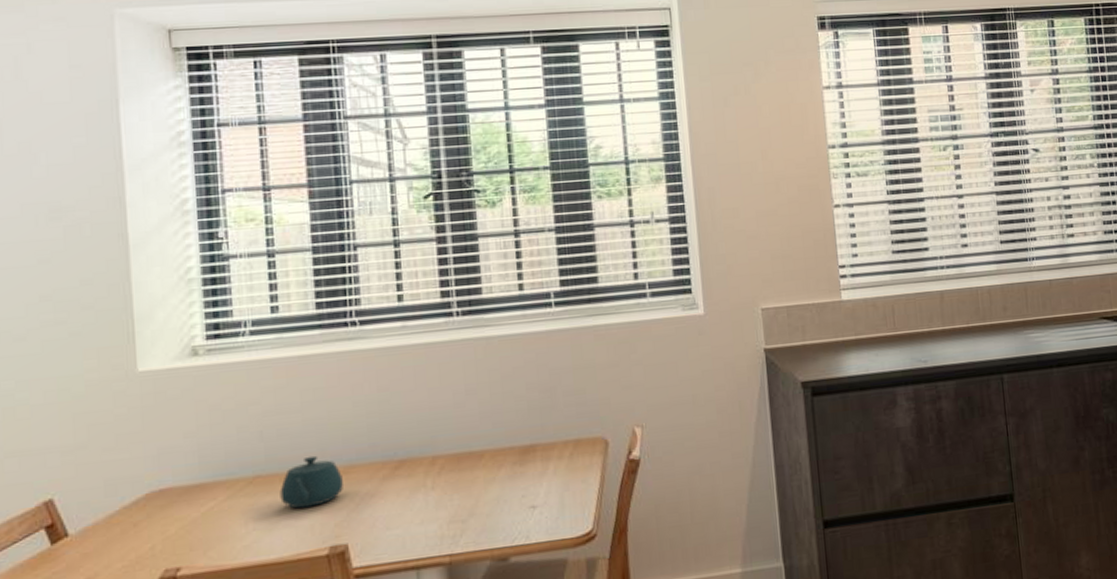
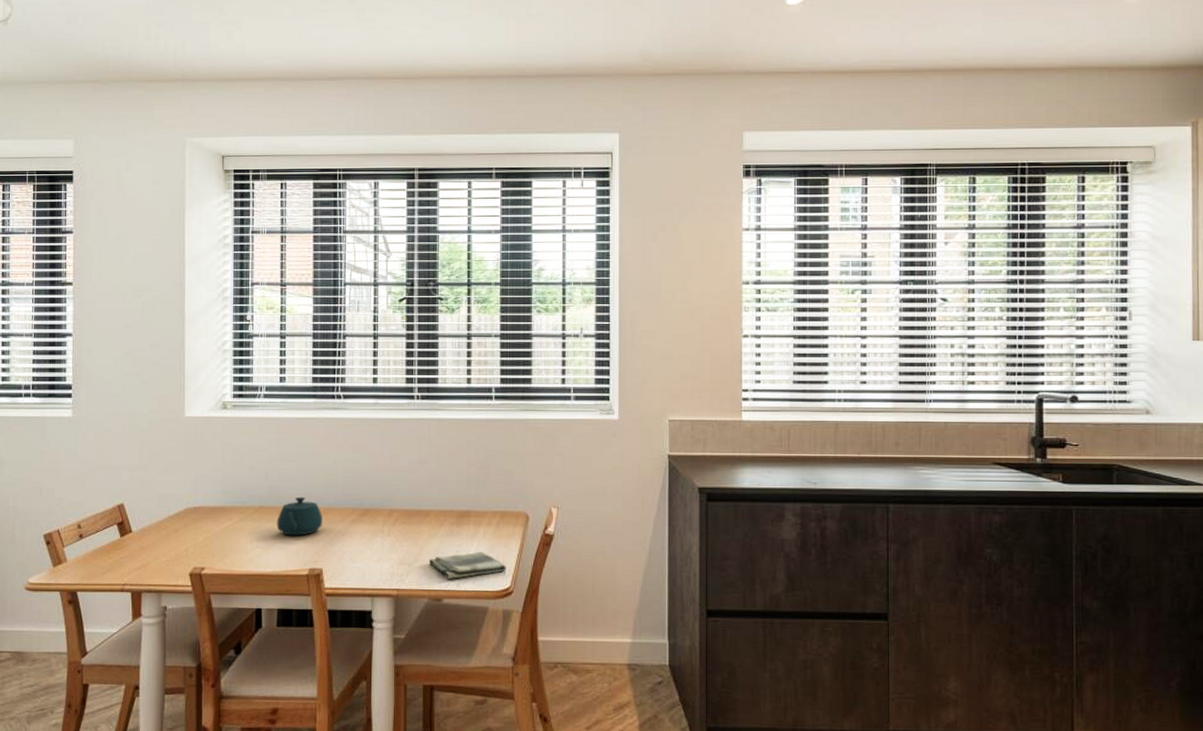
dish towel: none [487,492,586,532] -> present [428,551,507,579]

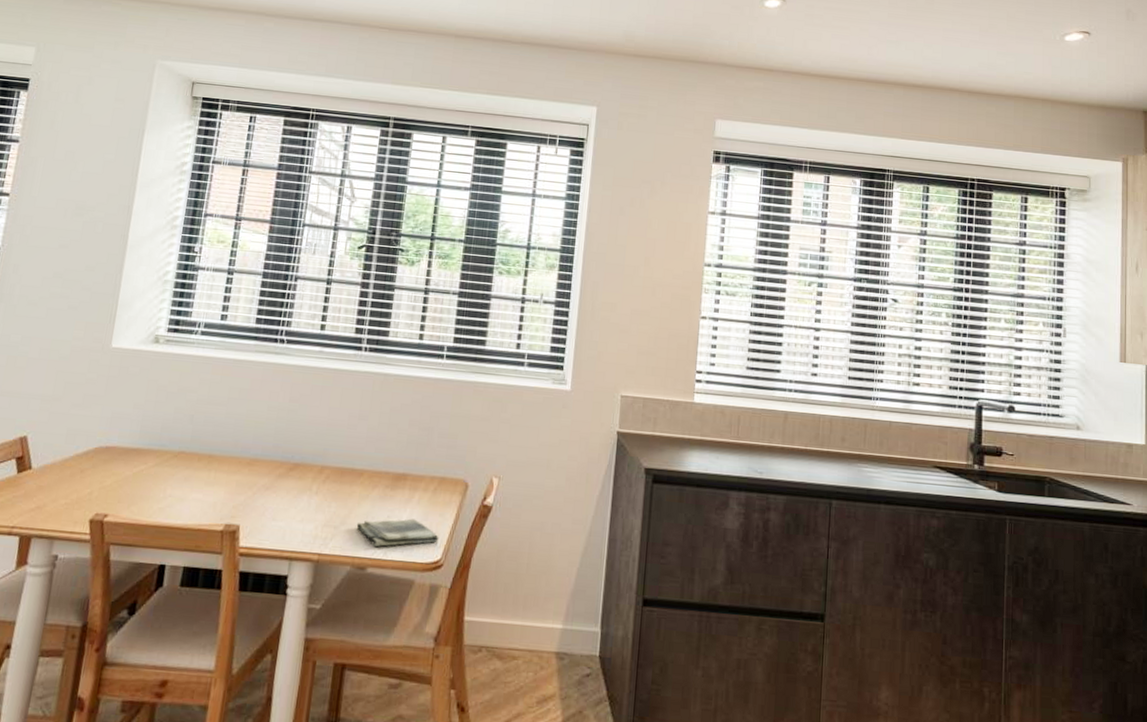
teapot: present [277,496,322,536] -> none [195,444,248,488]

